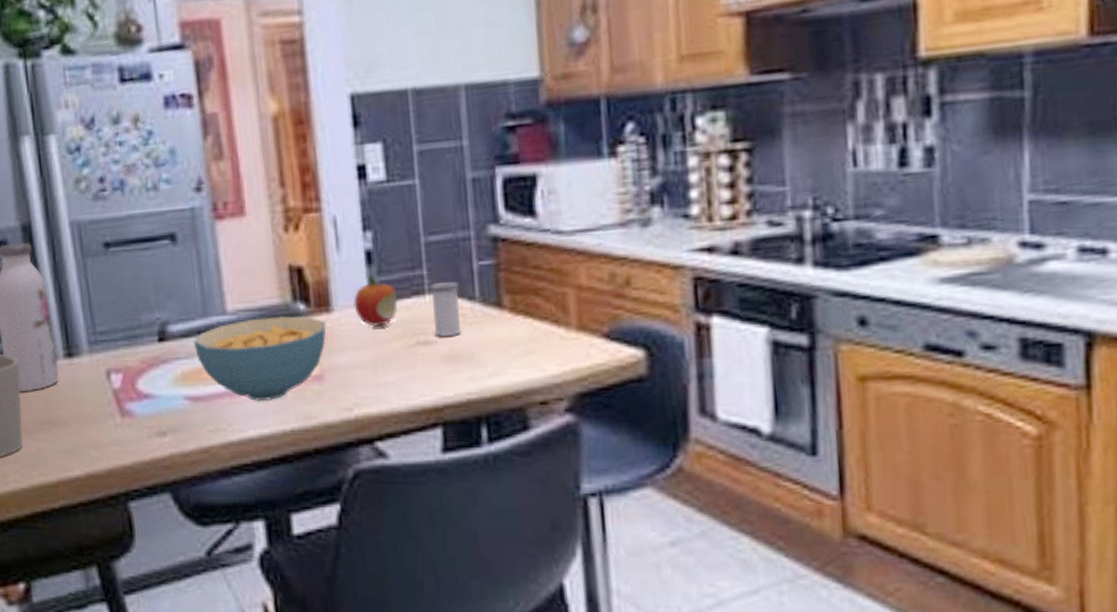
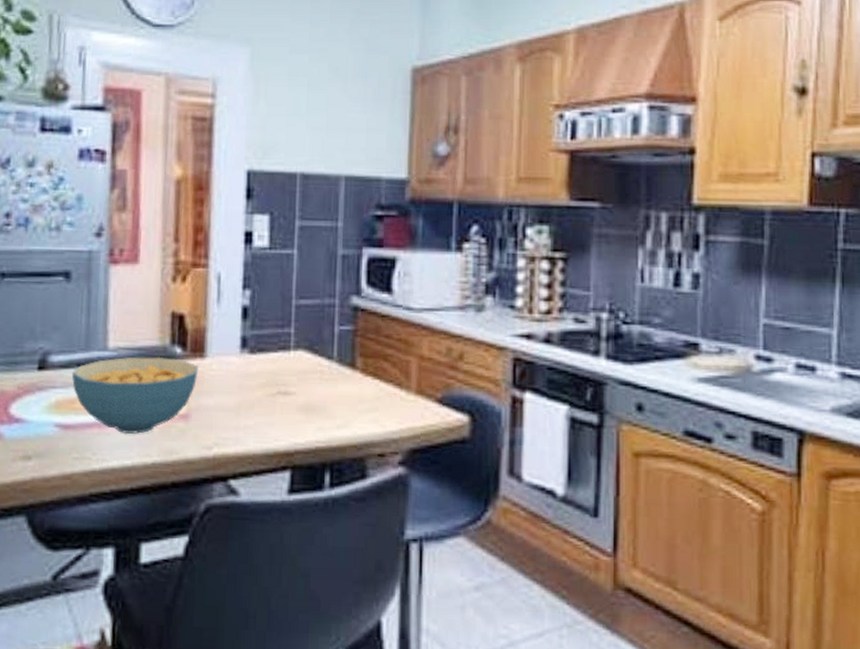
fruit: present [353,274,399,327] -> none [226,328,266,375]
salt shaker: present [429,282,461,337] -> none [294,341,320,389]

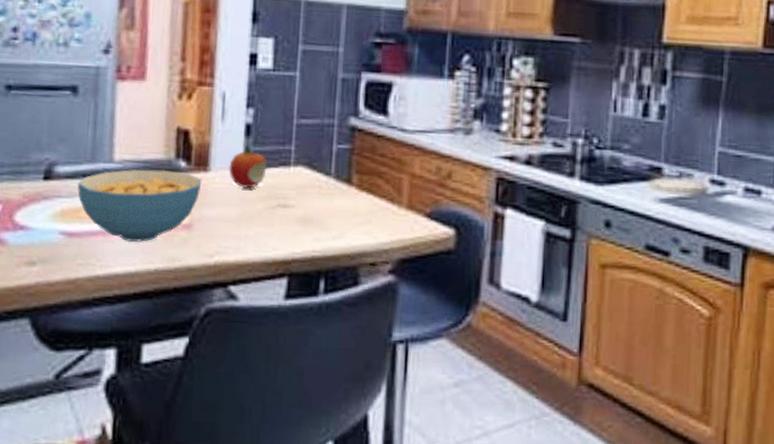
fruit: none [226,328,266,375] -> present [229,144,267,188]

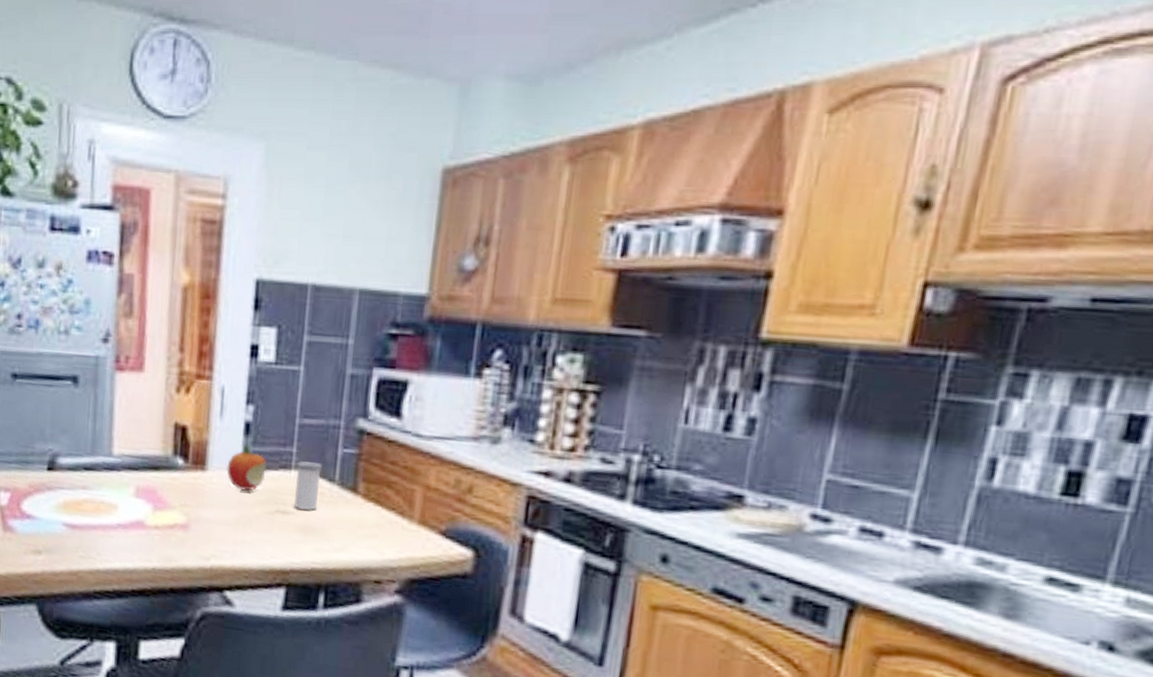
cereal bowl: present [77,169,202,243] -> none [78,464,199,540]
salt shaker: none [294,158,319,203] -> present [294,461,322,511]

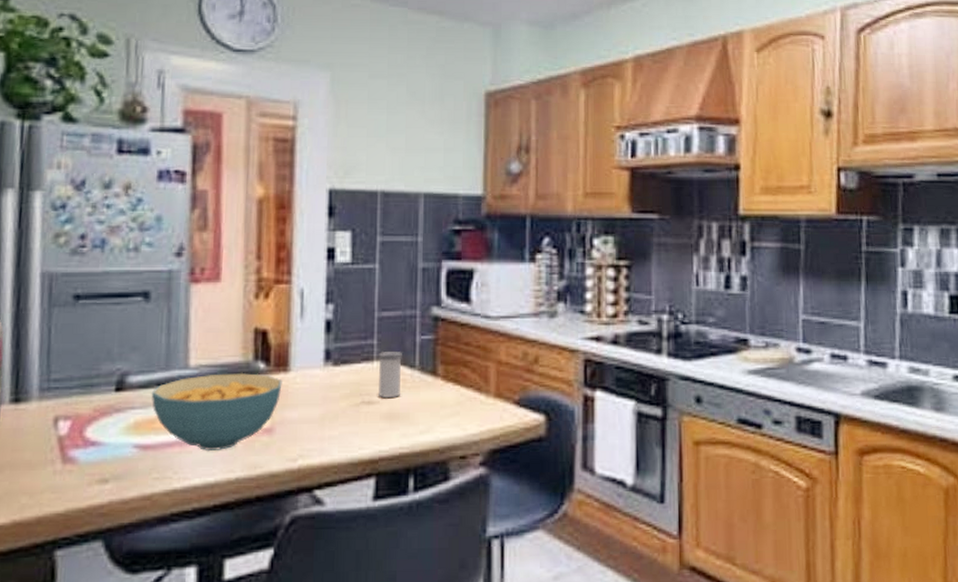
cereal bowl: none [78,464,199,540] -> present [151,372,282,452]
fruit: present [226,444,267,491] -> none [310,341,349,387]

